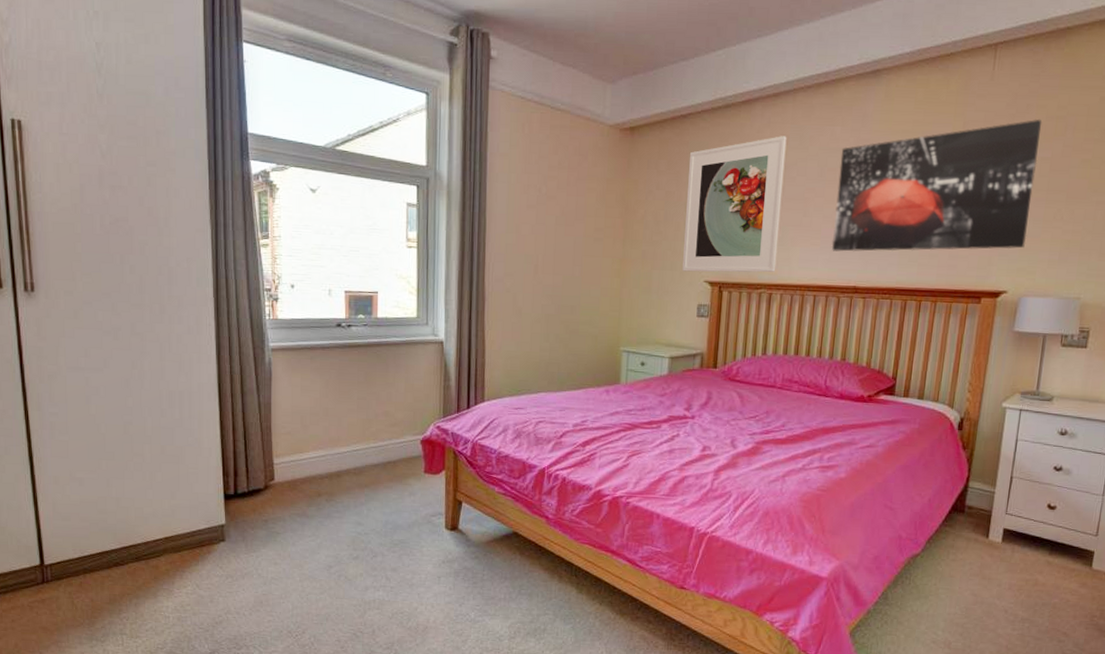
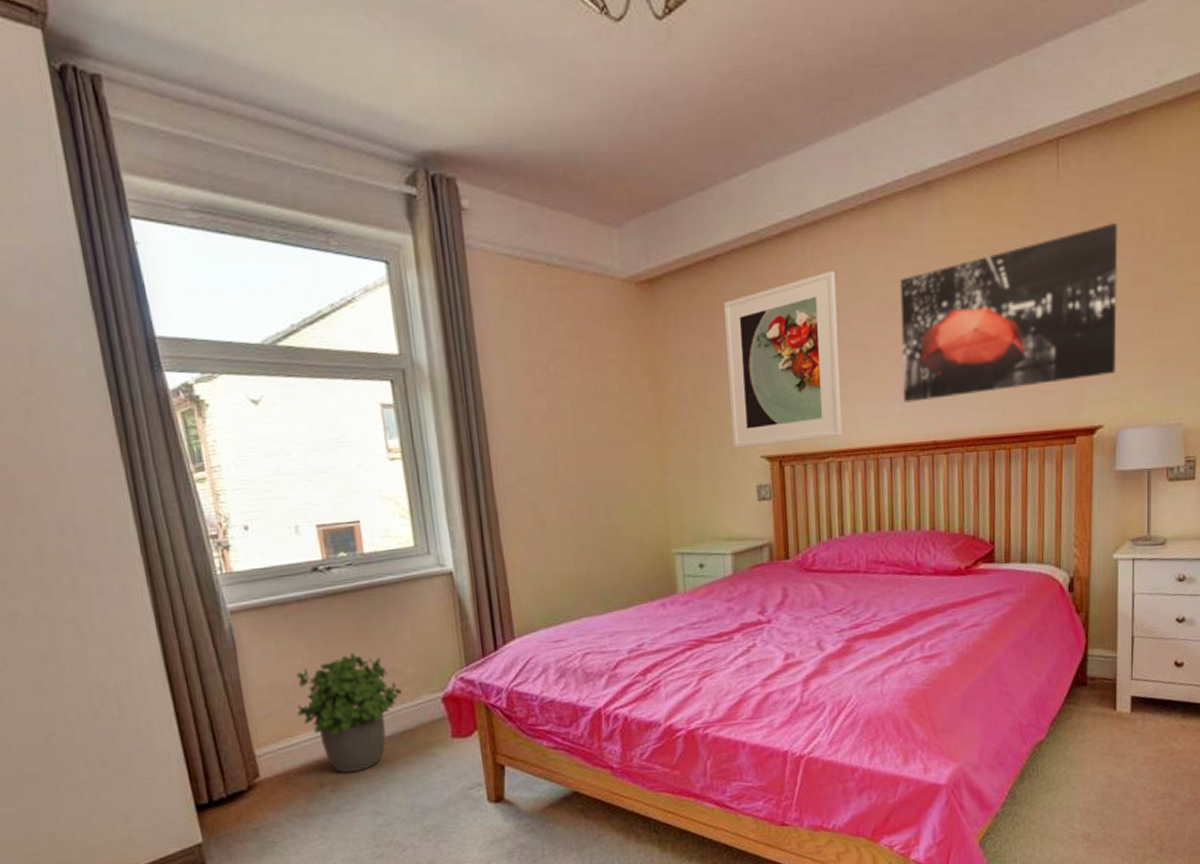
potted plant: none [310,394,392,488] -> present [297,652,403,773]

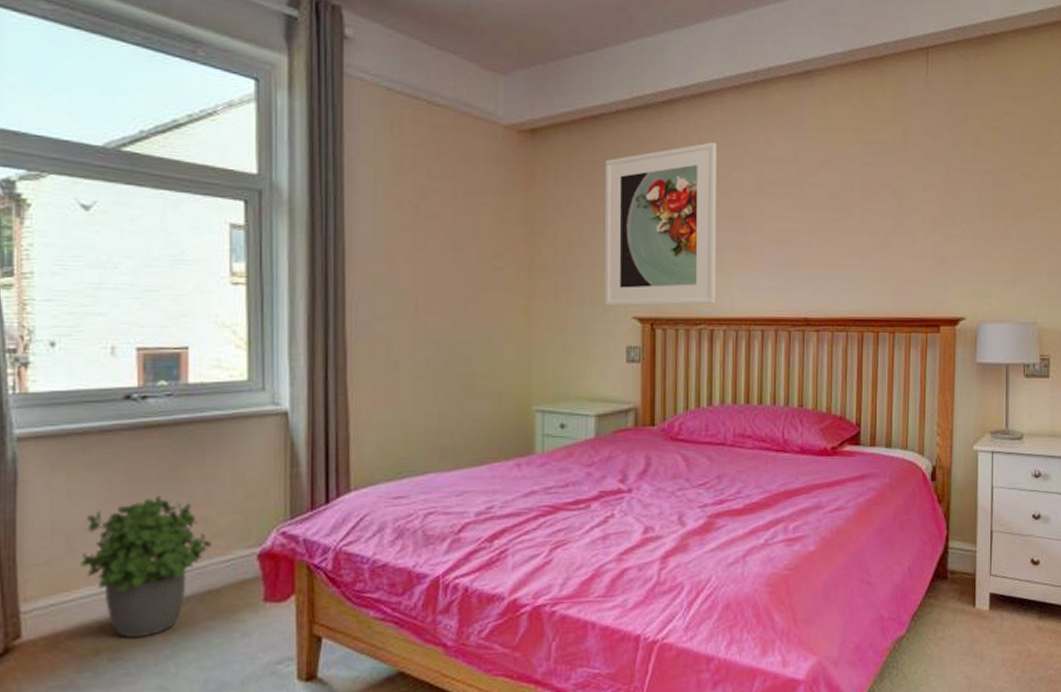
wall art: present [899,222,1118,403] -> none [776,129,980,278]

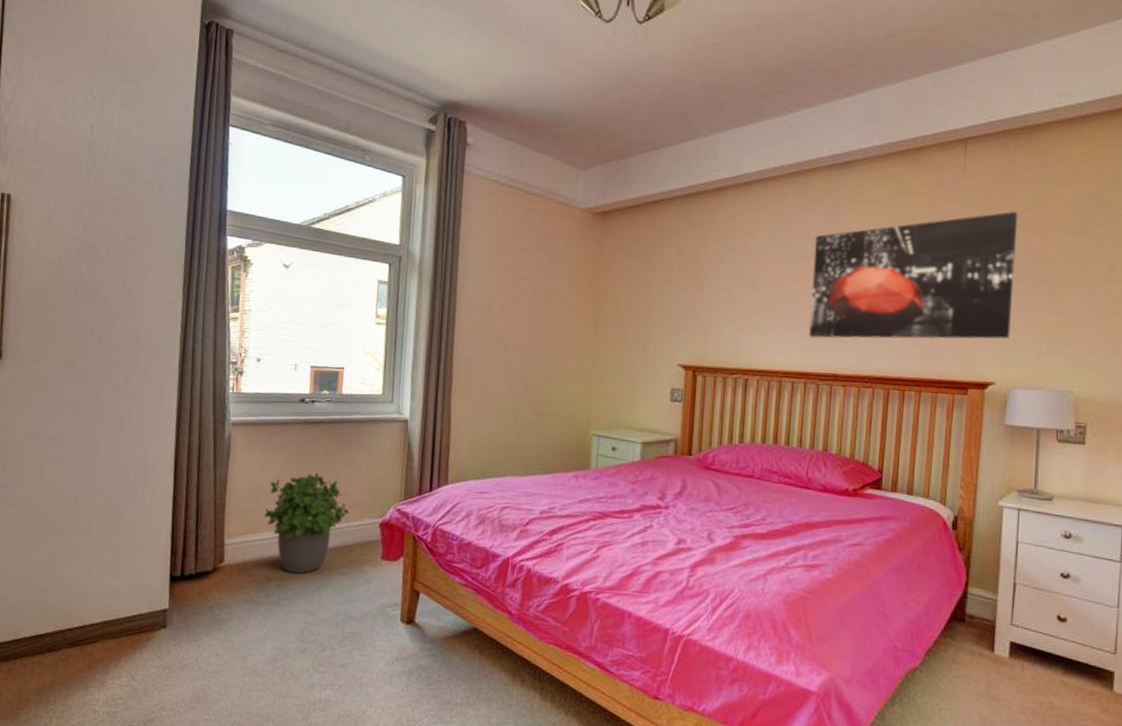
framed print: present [604,142,717,307] -> none [655,222,760,358]
wall art: none [776,129,980,278] -> present [808,211,1019,339]

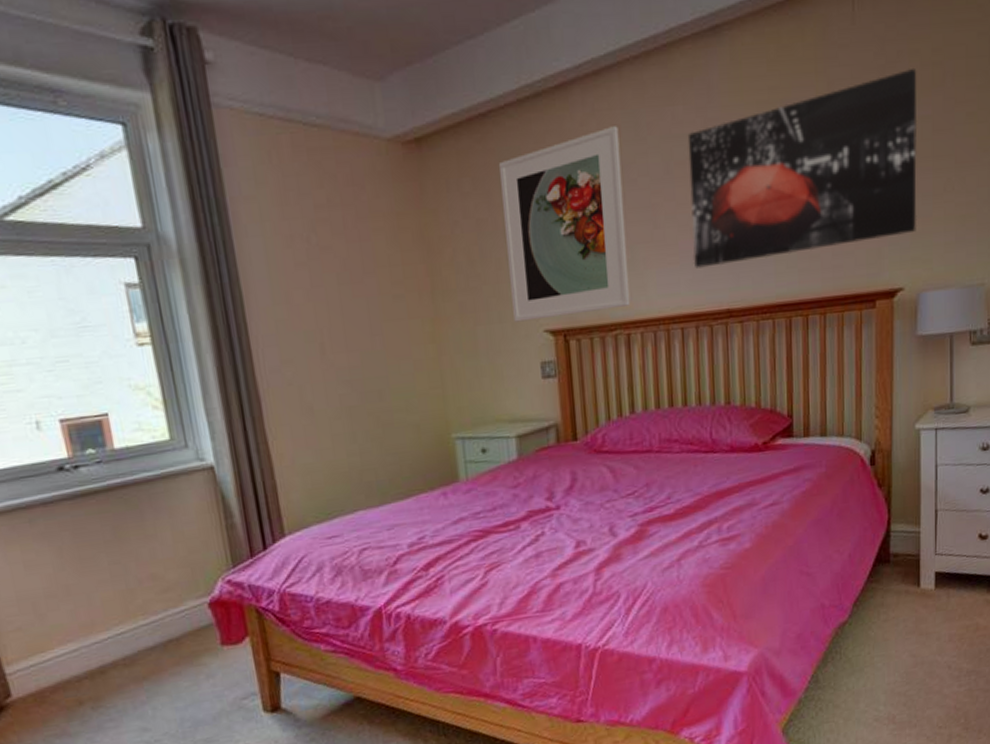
potted plant: present [264,472,350,573] -> none [46,557,165,688]
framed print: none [655,222,760,358] -> present [498,126,631,322]

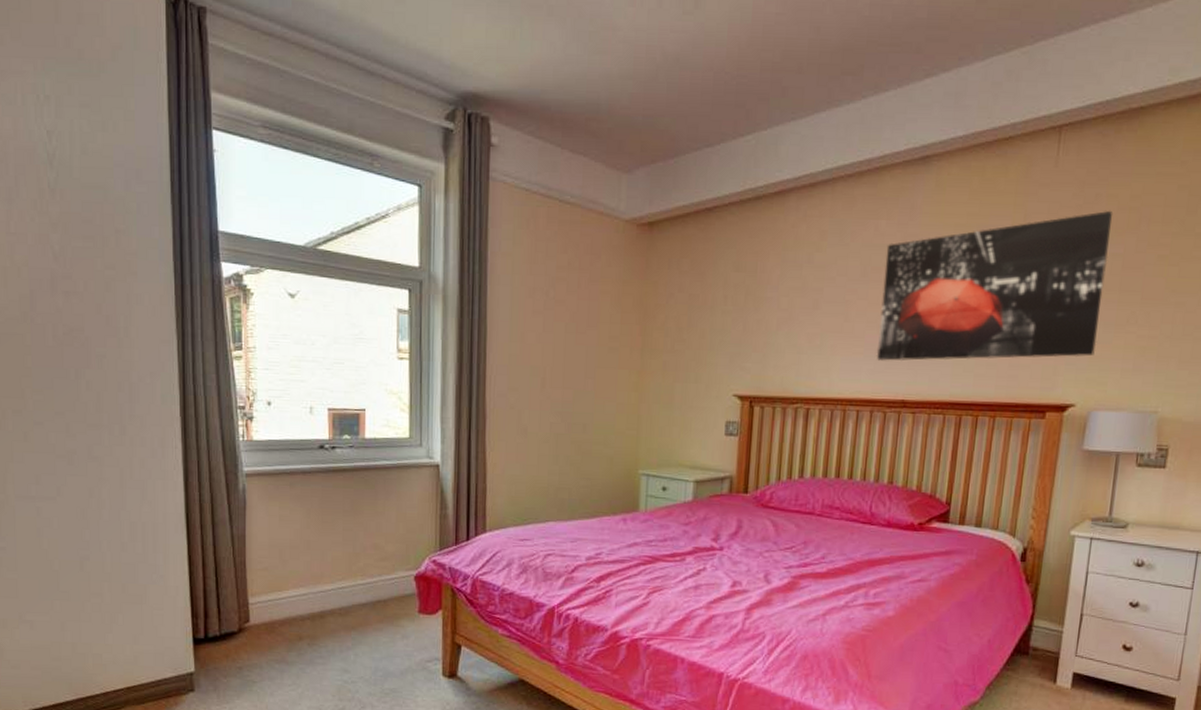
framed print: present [498,126,631,322] -> none [708,231,825,385]

